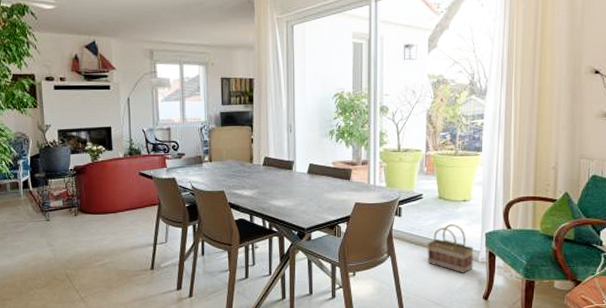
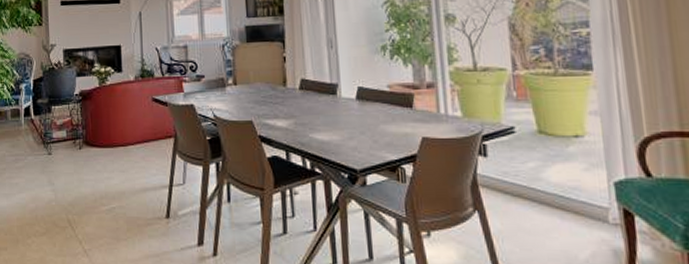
basket: present [427,224,474,273] -> none [529,169,602,239]

